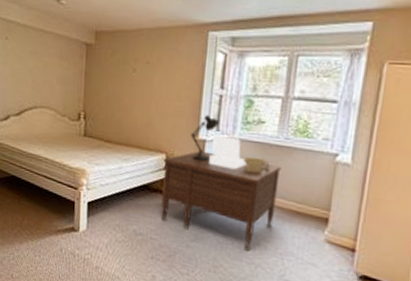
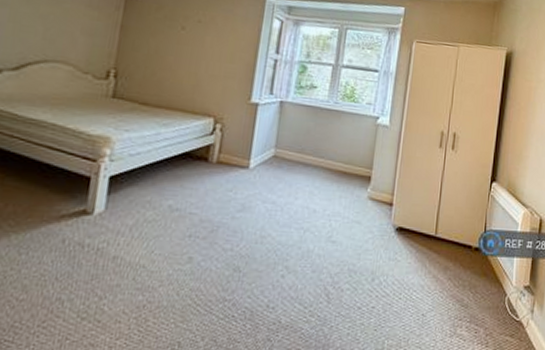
desk: present [161,115,281,251] -> none [204,78,331,216]

